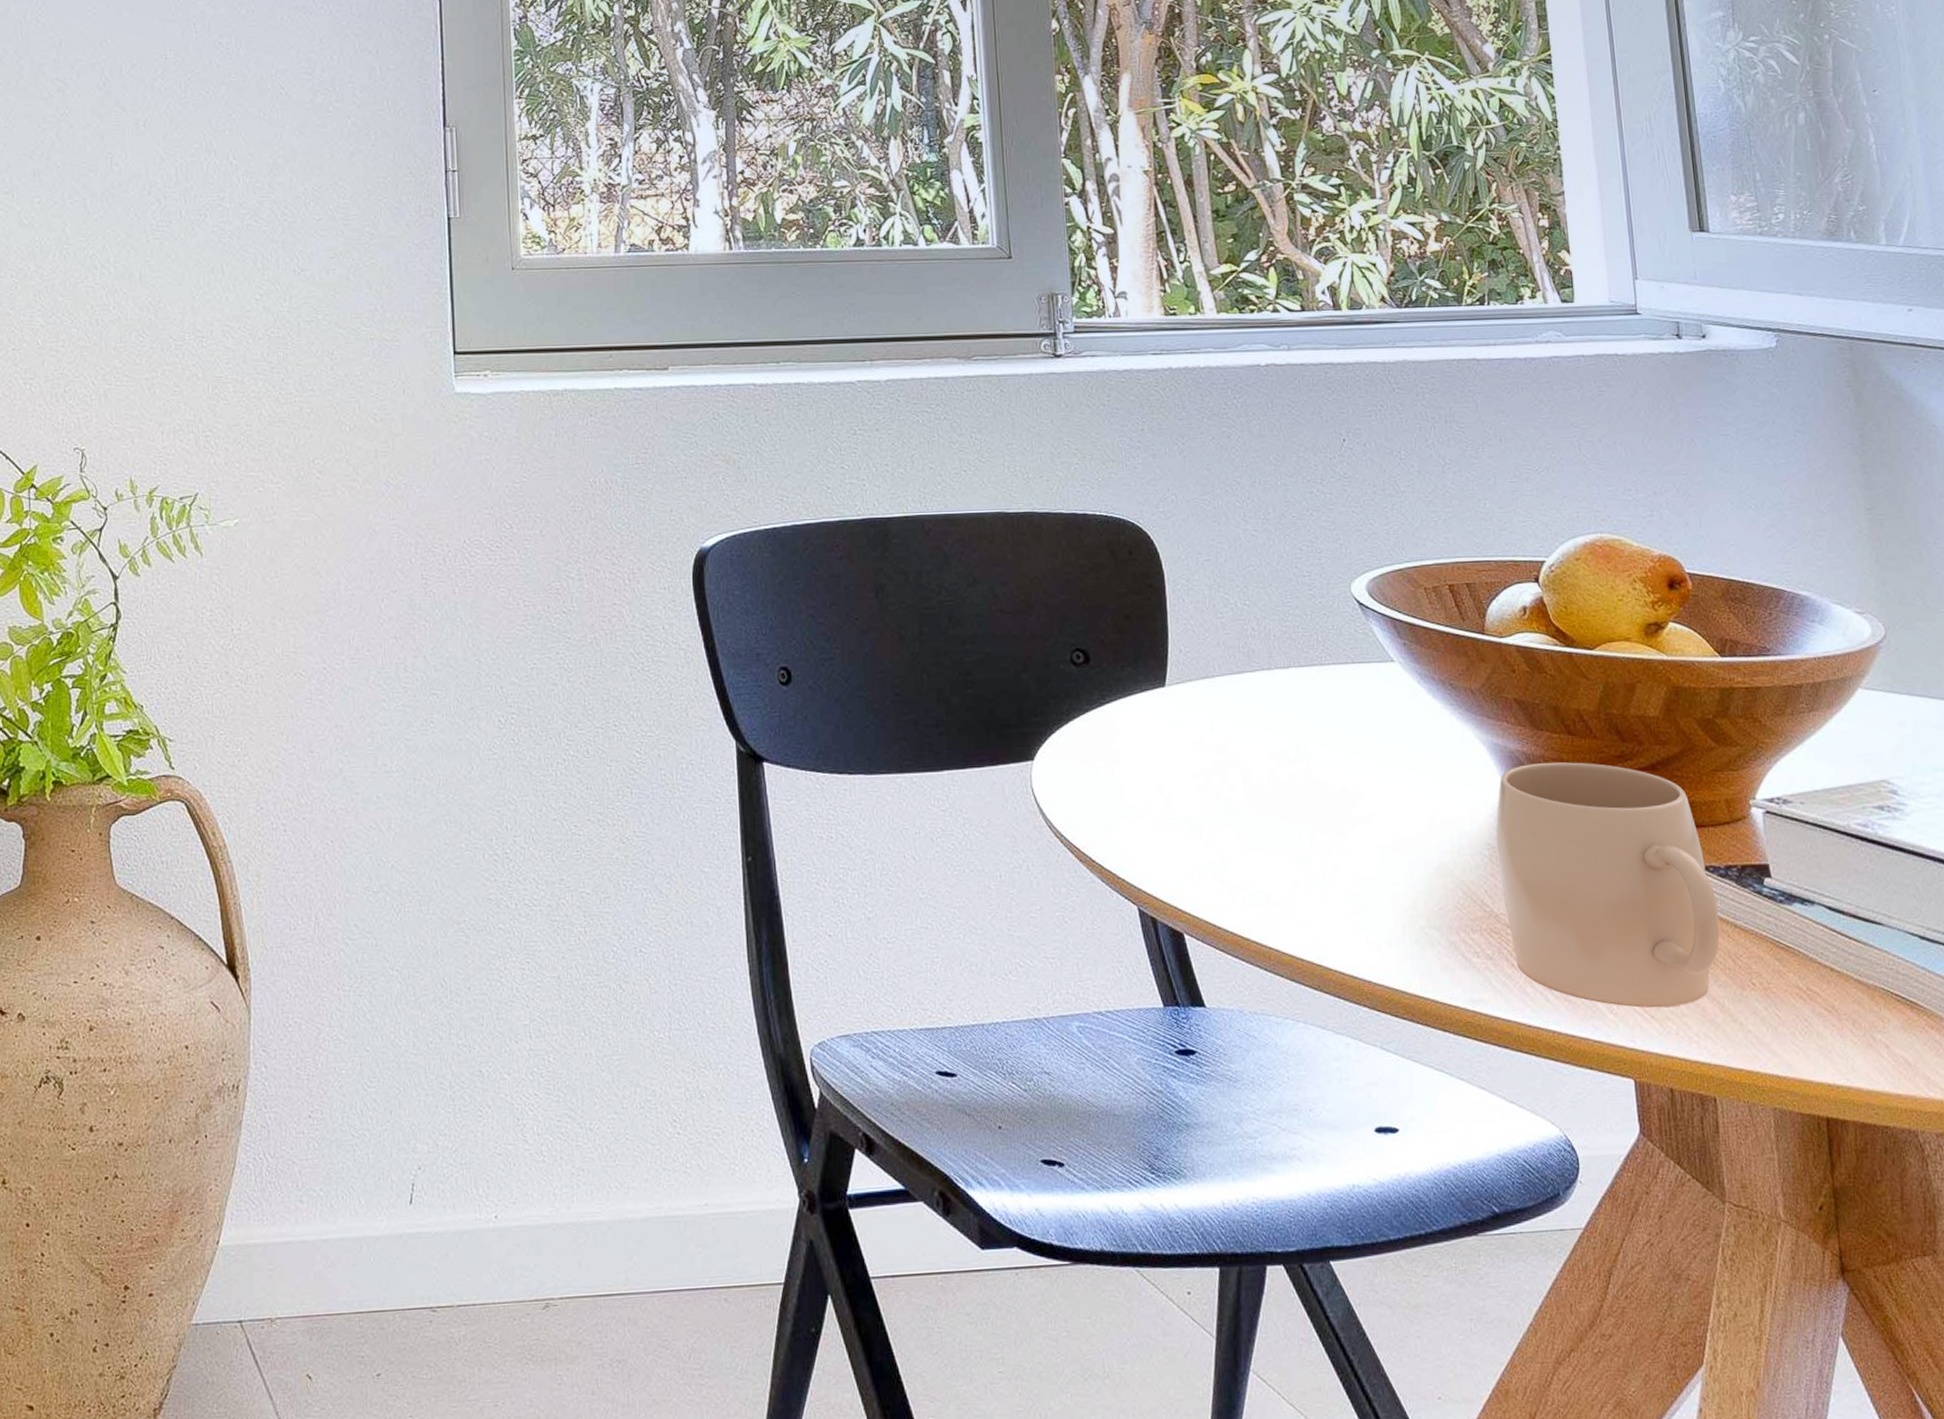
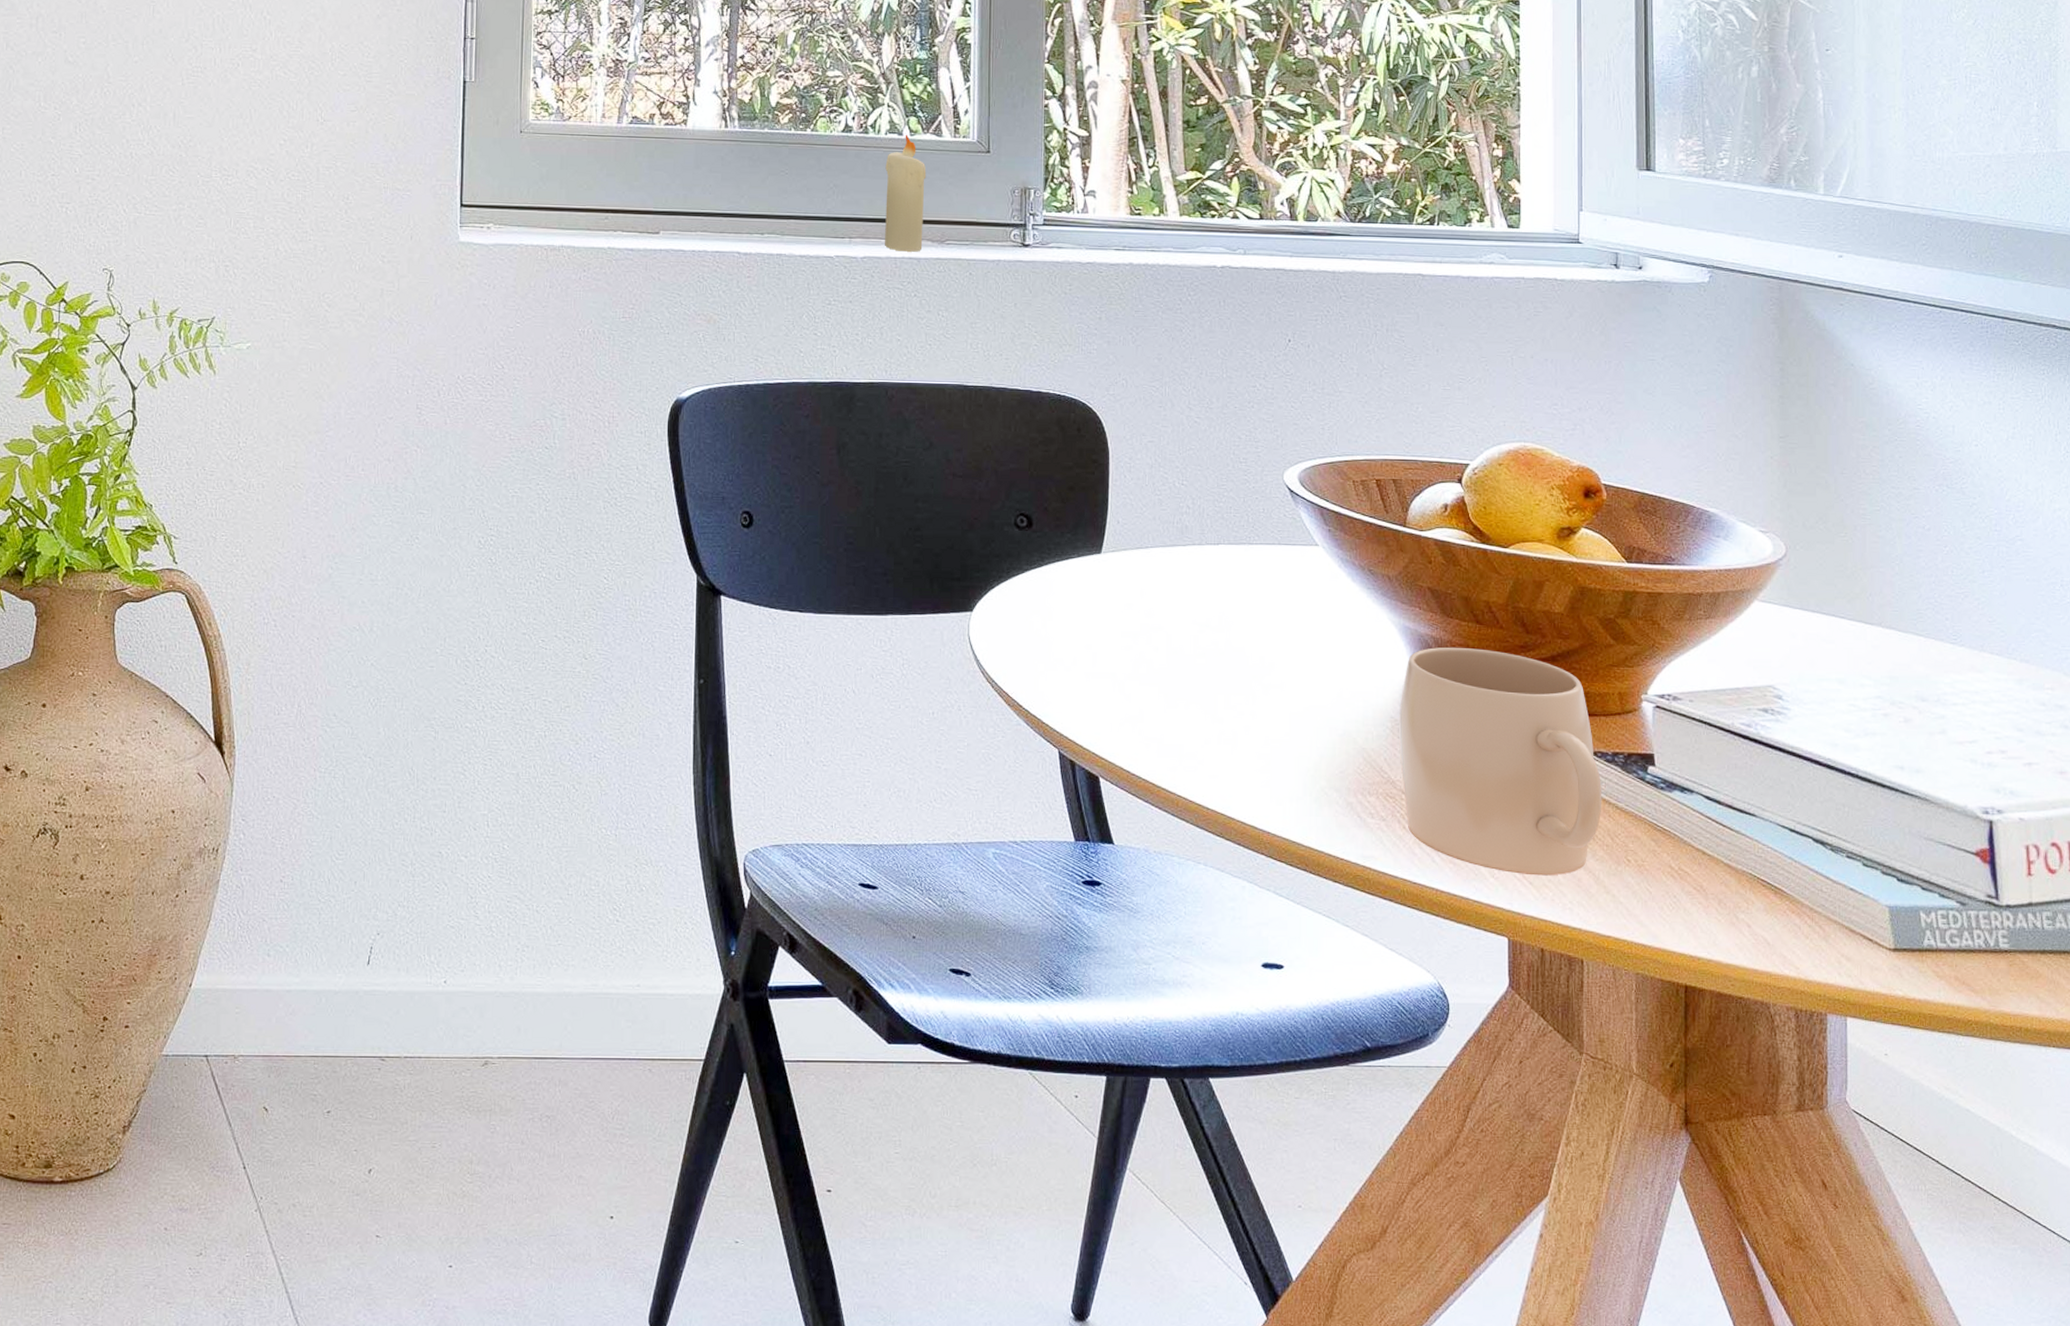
candle: none [902,244,949,372] -> present [885,134,927,252]

